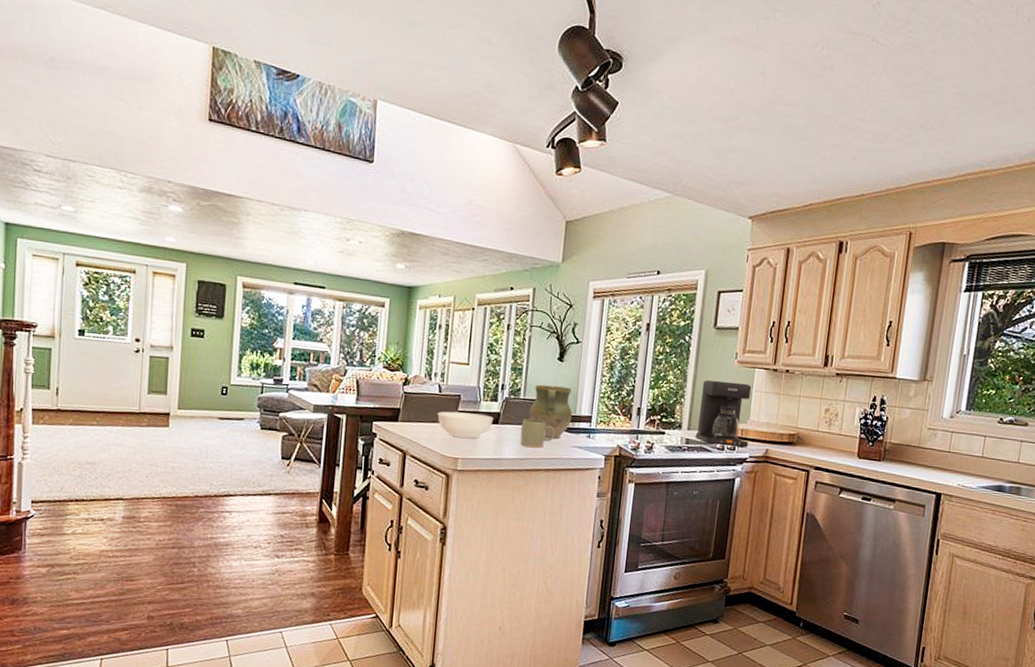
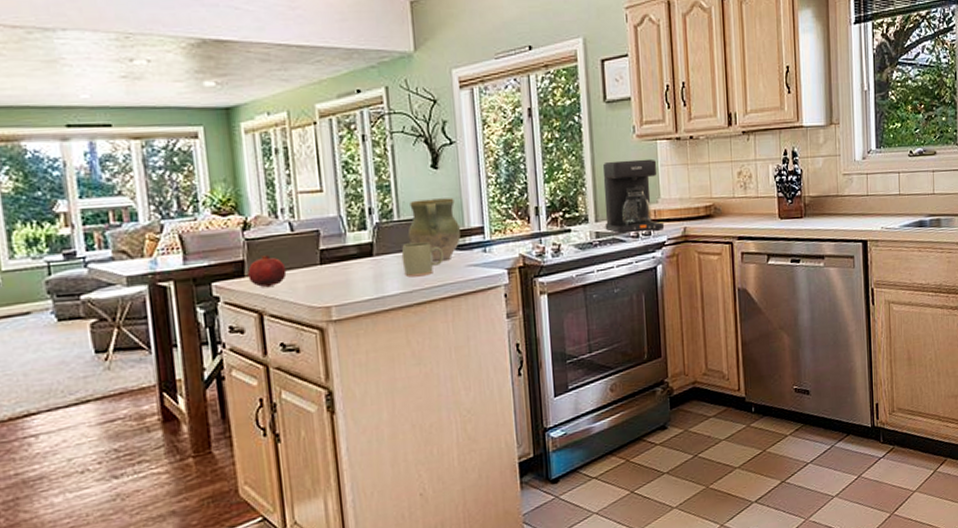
fruit: none [400,407,430,434] -> present [248,255,287,288]
bowl: present [437,411,494,439] -> none [294,248,367,283]

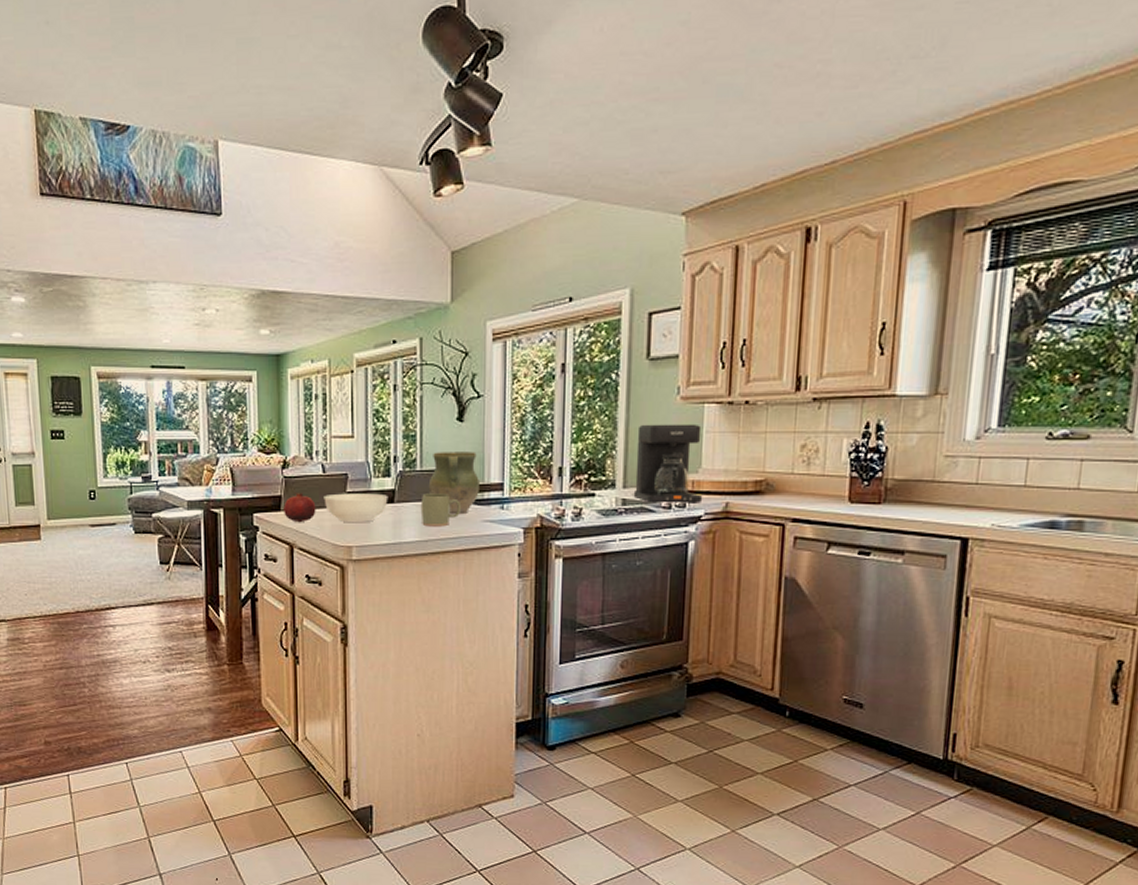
bowl: none [294,248,367,283] -> present [324,493,388,523]

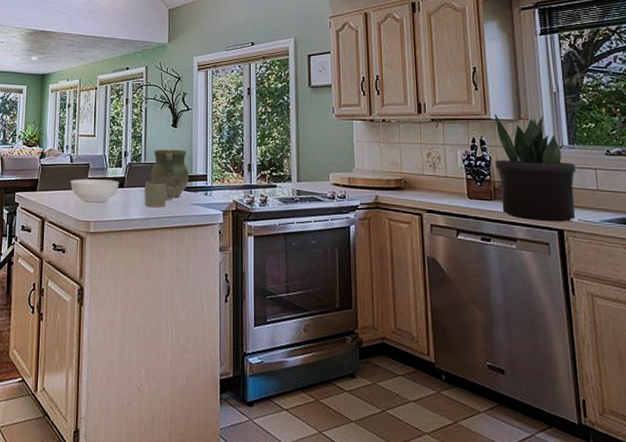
fruit: present [284,493,316,523] -> none [39,177,64,201]
coffee maker: present [633,424,703,503] -> none [305,134,358,196]
planter: none [891,387,1001,529] -> present [494,113,576,222]

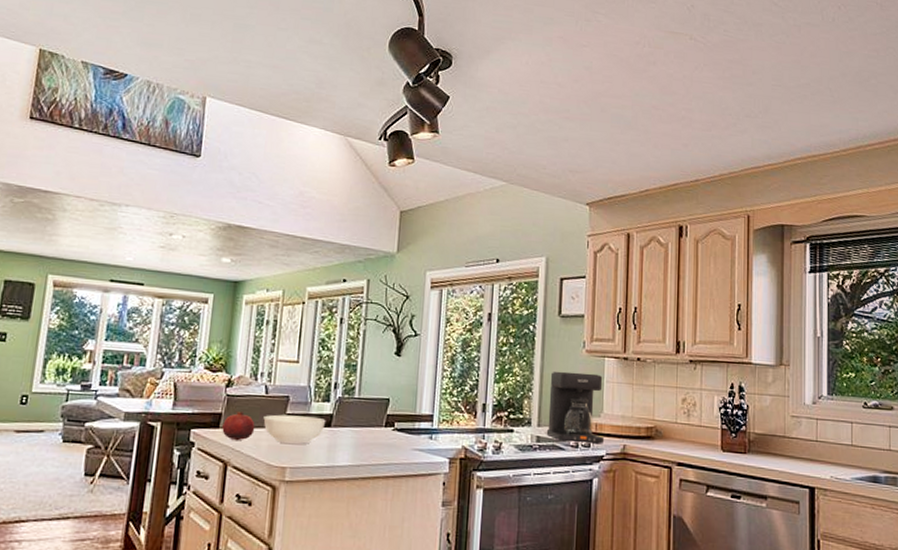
fruit: none [39,177,64,201] -> present [222,411,255,441]
mug: present [144,181,174,208] -> none [355,420,393,453]
ceramic jug: present [150,149,189,199] -> none [364,381,412,442]
coffee maker: none [305,134,358,196] -> present [546,371,605,444]
planter: present [494,113,576,222] -> none [752,357,832,479]

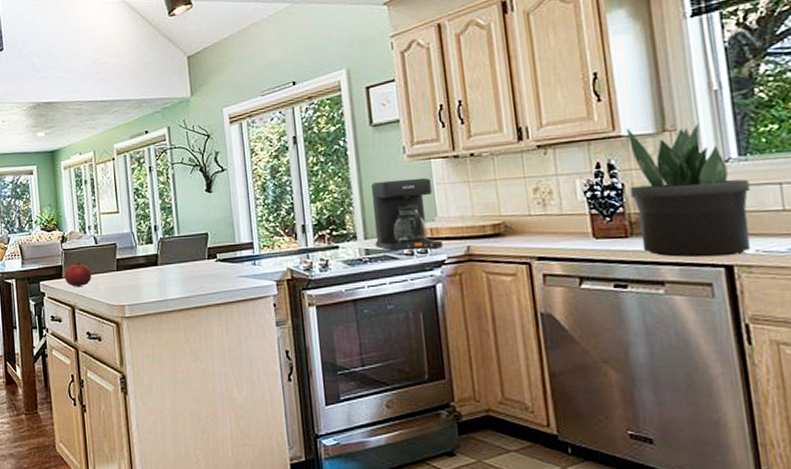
bowl: present [263,414,326,445] -> none [97,258,153,286]
planter: none [752,357,832,479] -> present [625,123,751,258]

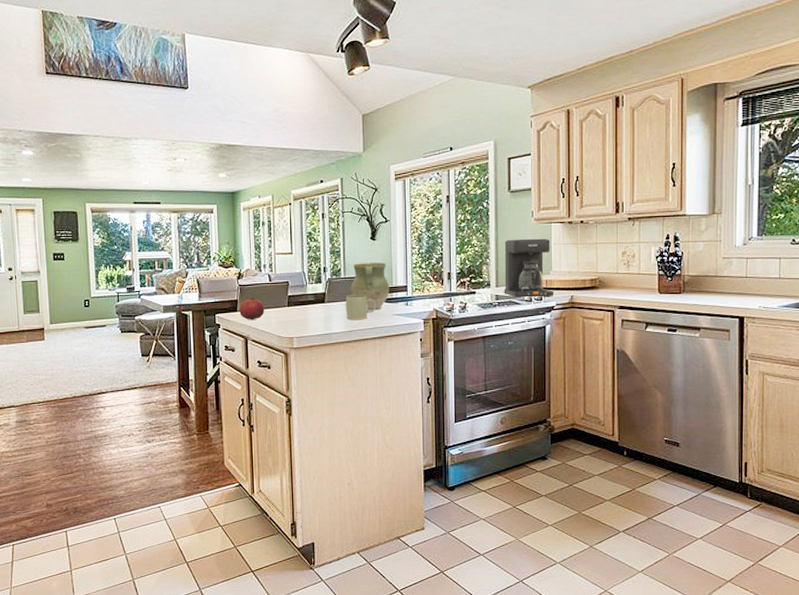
mug: none [181,254,217,285] -> present [345,295,375,320]
ceramic jug: none [186,217,232,273] -> present [350,262,389,311]
planter: present [625,123,751,258] -> none [686,209,761,311]

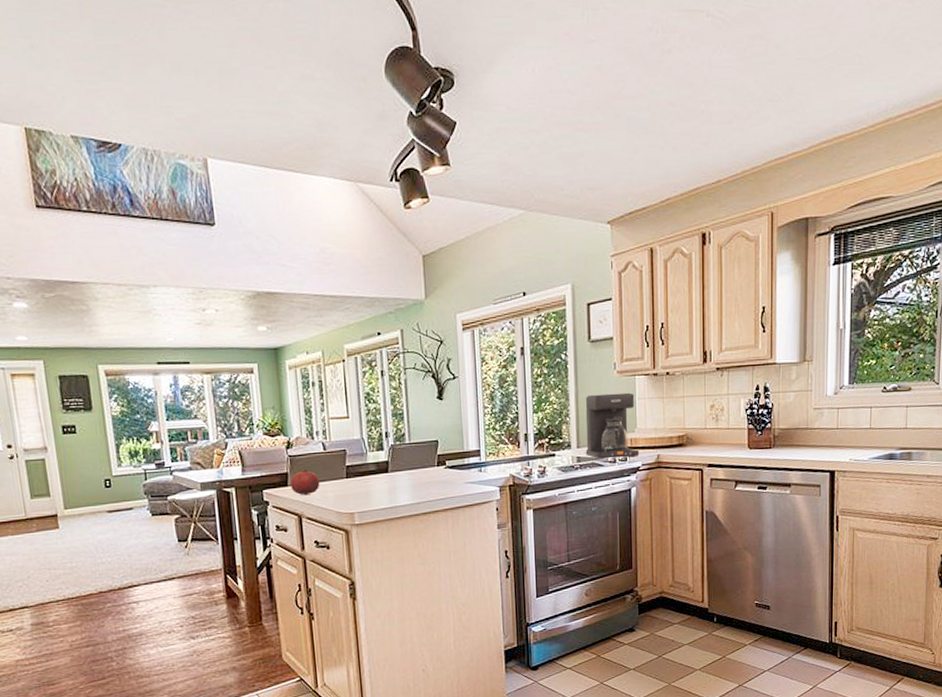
mug: present [345,295,375,320] -> none [411,461,446,491]
ceramic jug: present [350,262,389,311] -> none [416,425,460,480]

